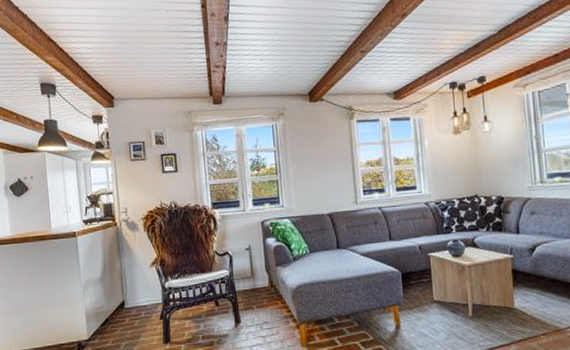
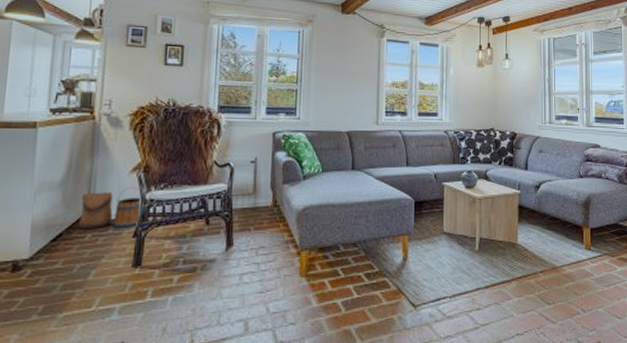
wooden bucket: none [117,278,165,315] -> present [79,187,143,230]

